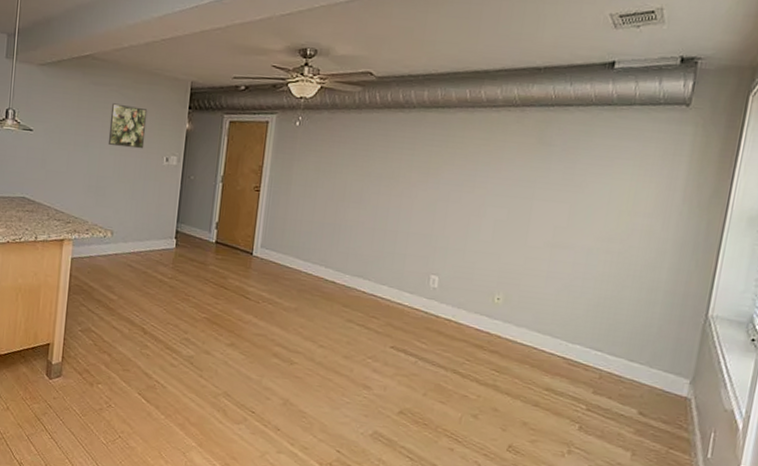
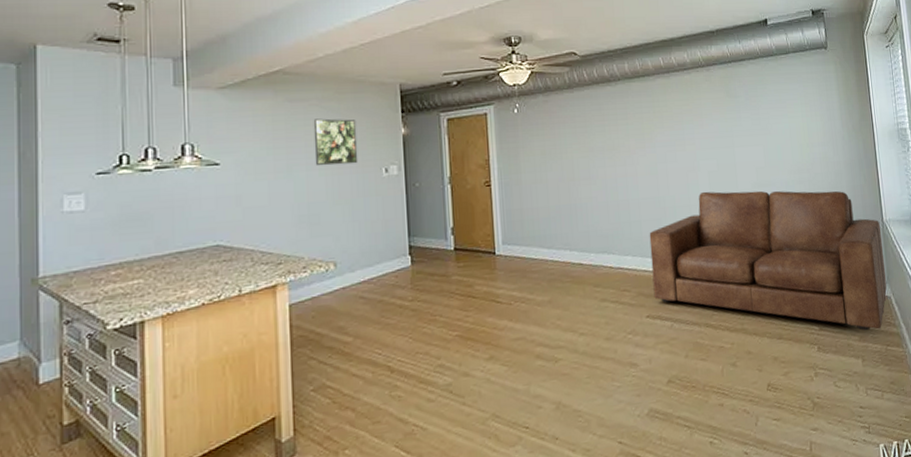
sofa: none [403,239,702,429] -> present [649,190,887,331]

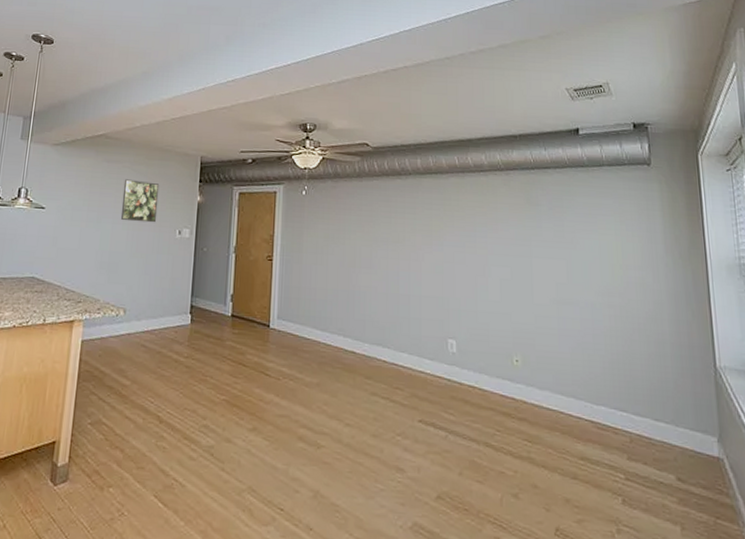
sofa: present [649,190,887,331] -> none [429,299,719,496]

